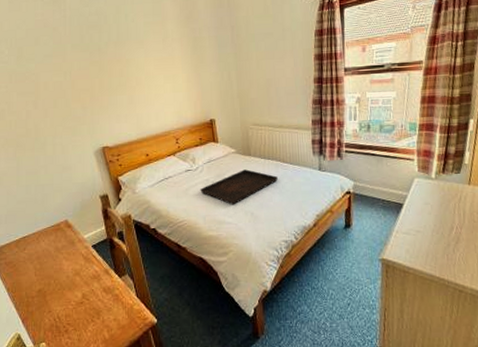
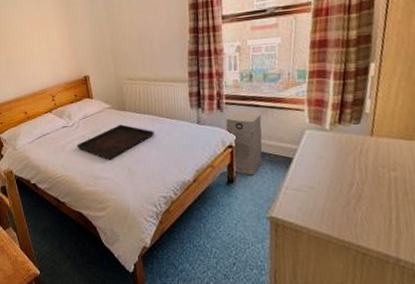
air purifier: none [345,159,378,220] -> present [226,111,263,176]

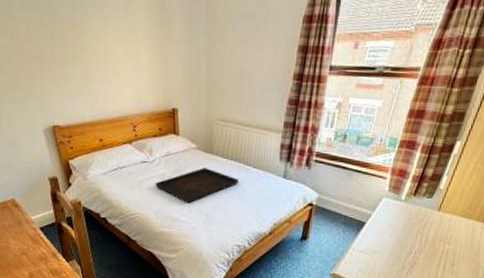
air purifier: present [226,111,263,176] -> none [309,170,346,235]

